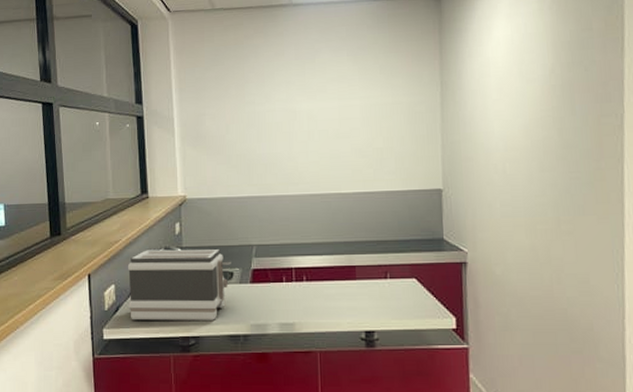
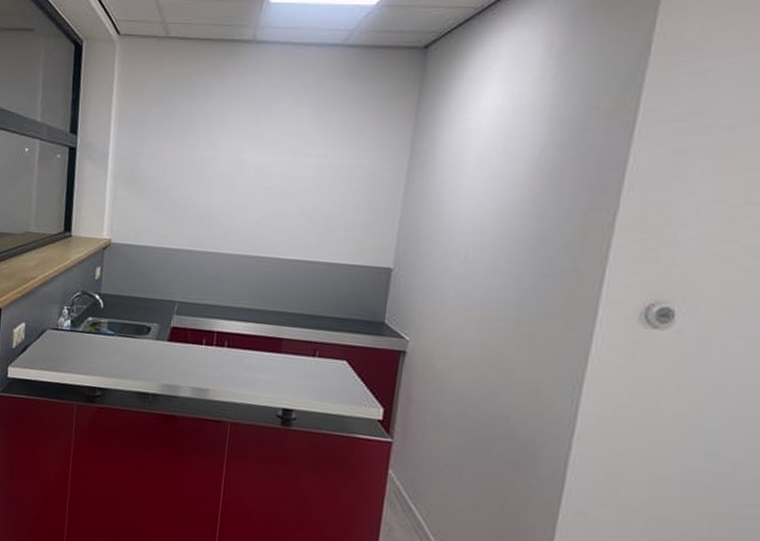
toaster: present [127,249,231,321] -> none [37,291,150,374]

